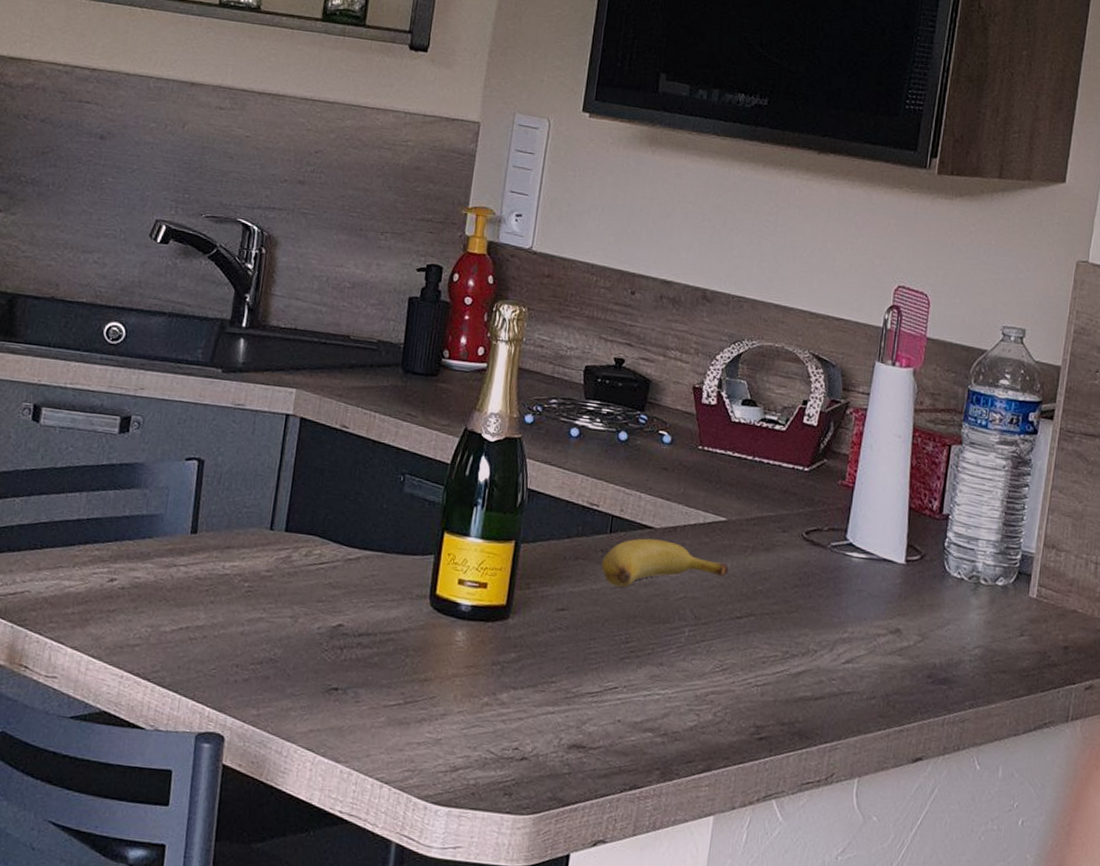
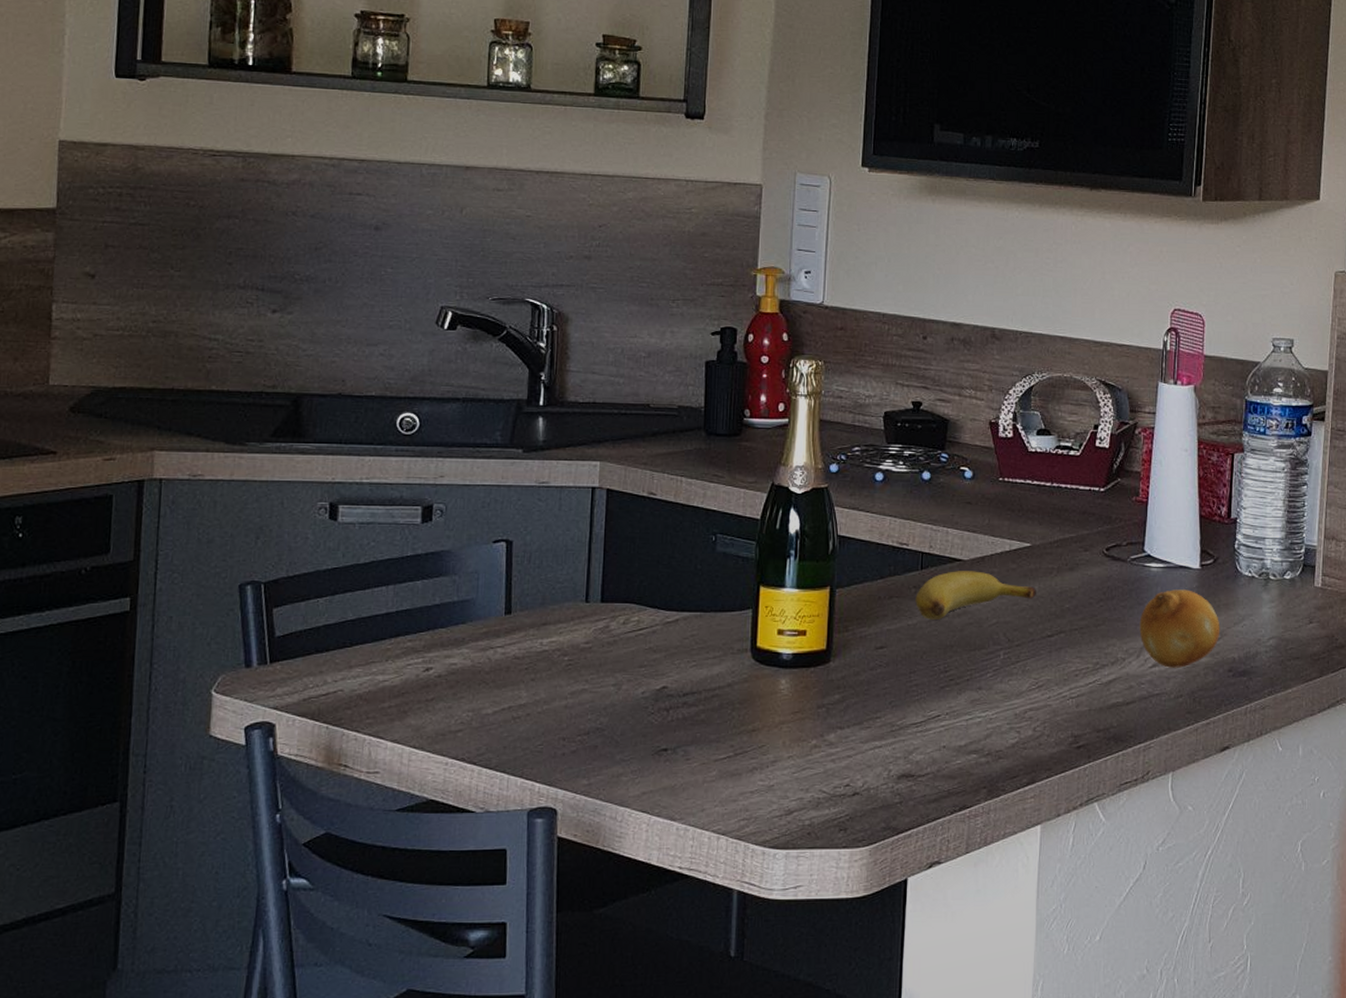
fruit: none [834,583,923,668] -> present [1139,589,1220,668]

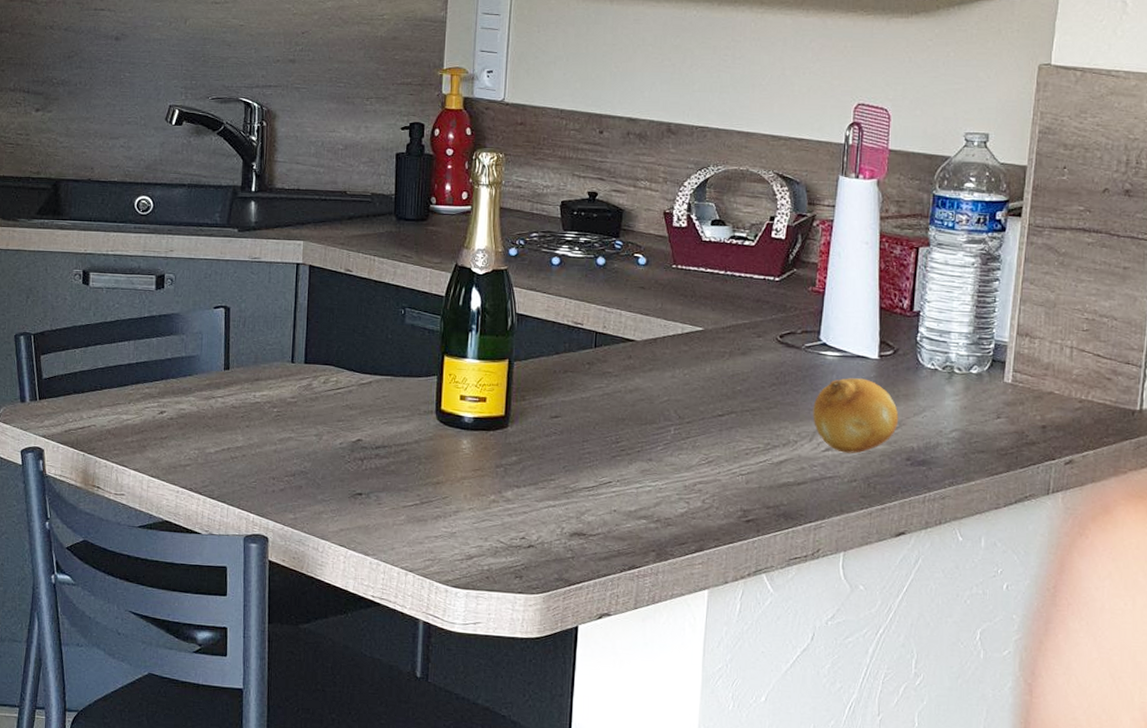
banana: present [915,571,1036,620] -> none [589,350,708,394]

